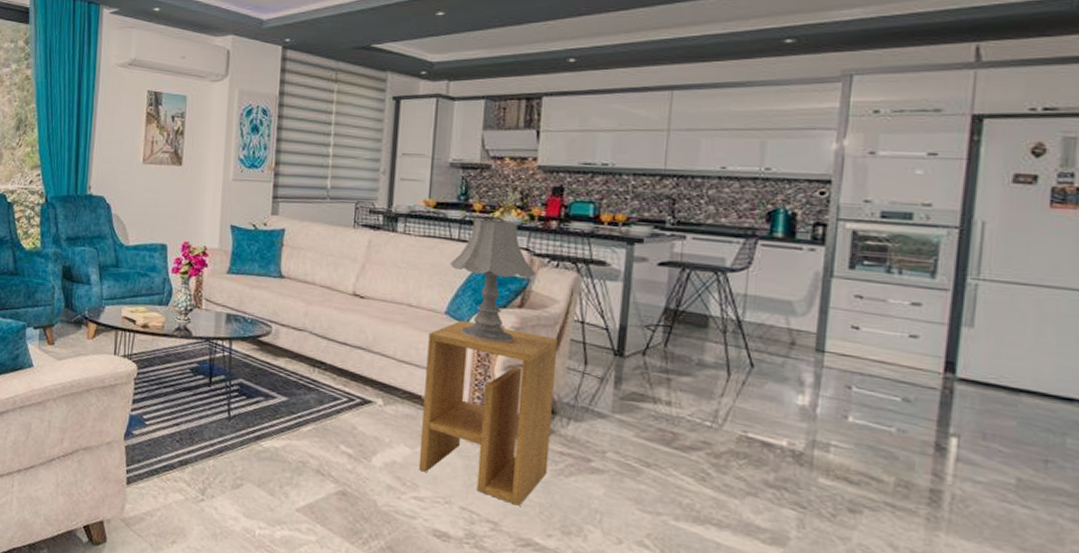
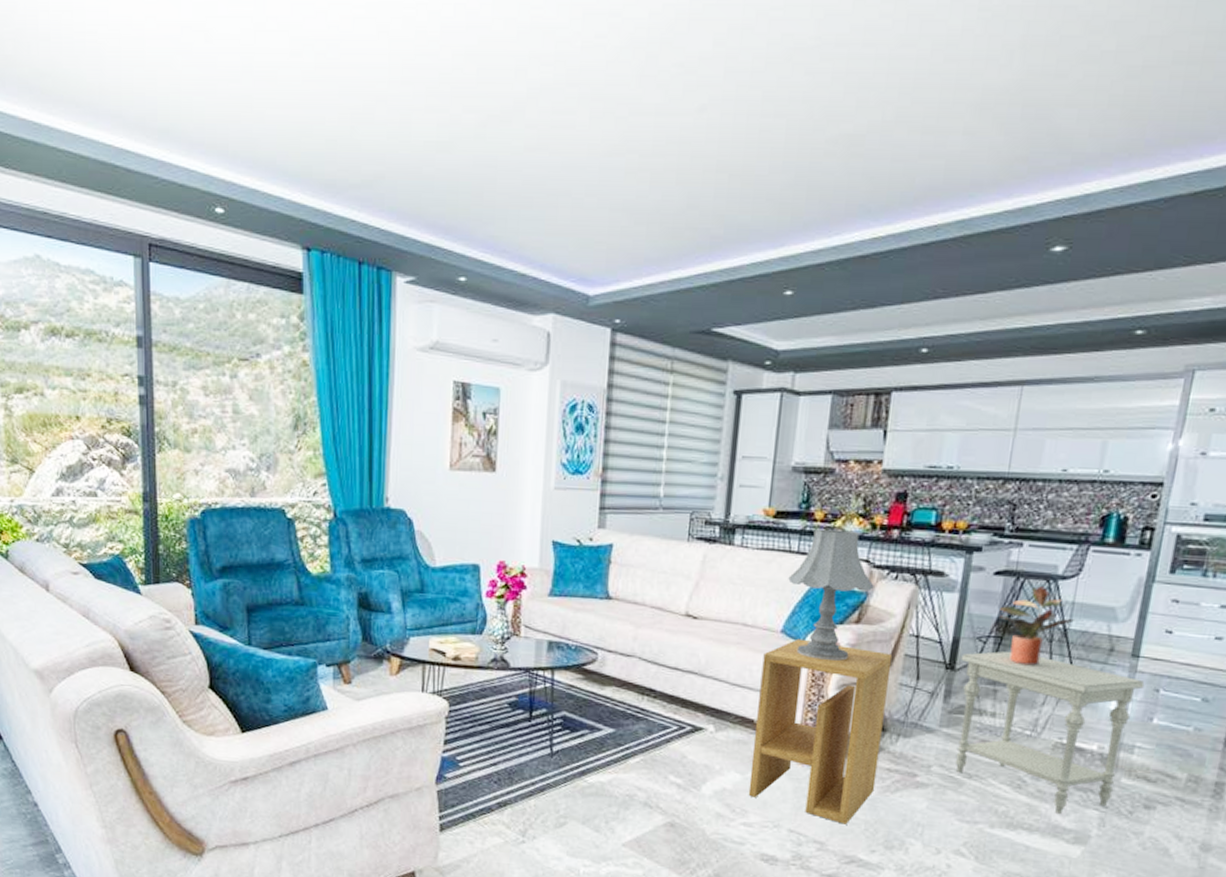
side table: none [629,340,834,512] -> present [955,651,1145,815]
potted plant: none [667,277,750,357] -> present [999,586,1076,666]

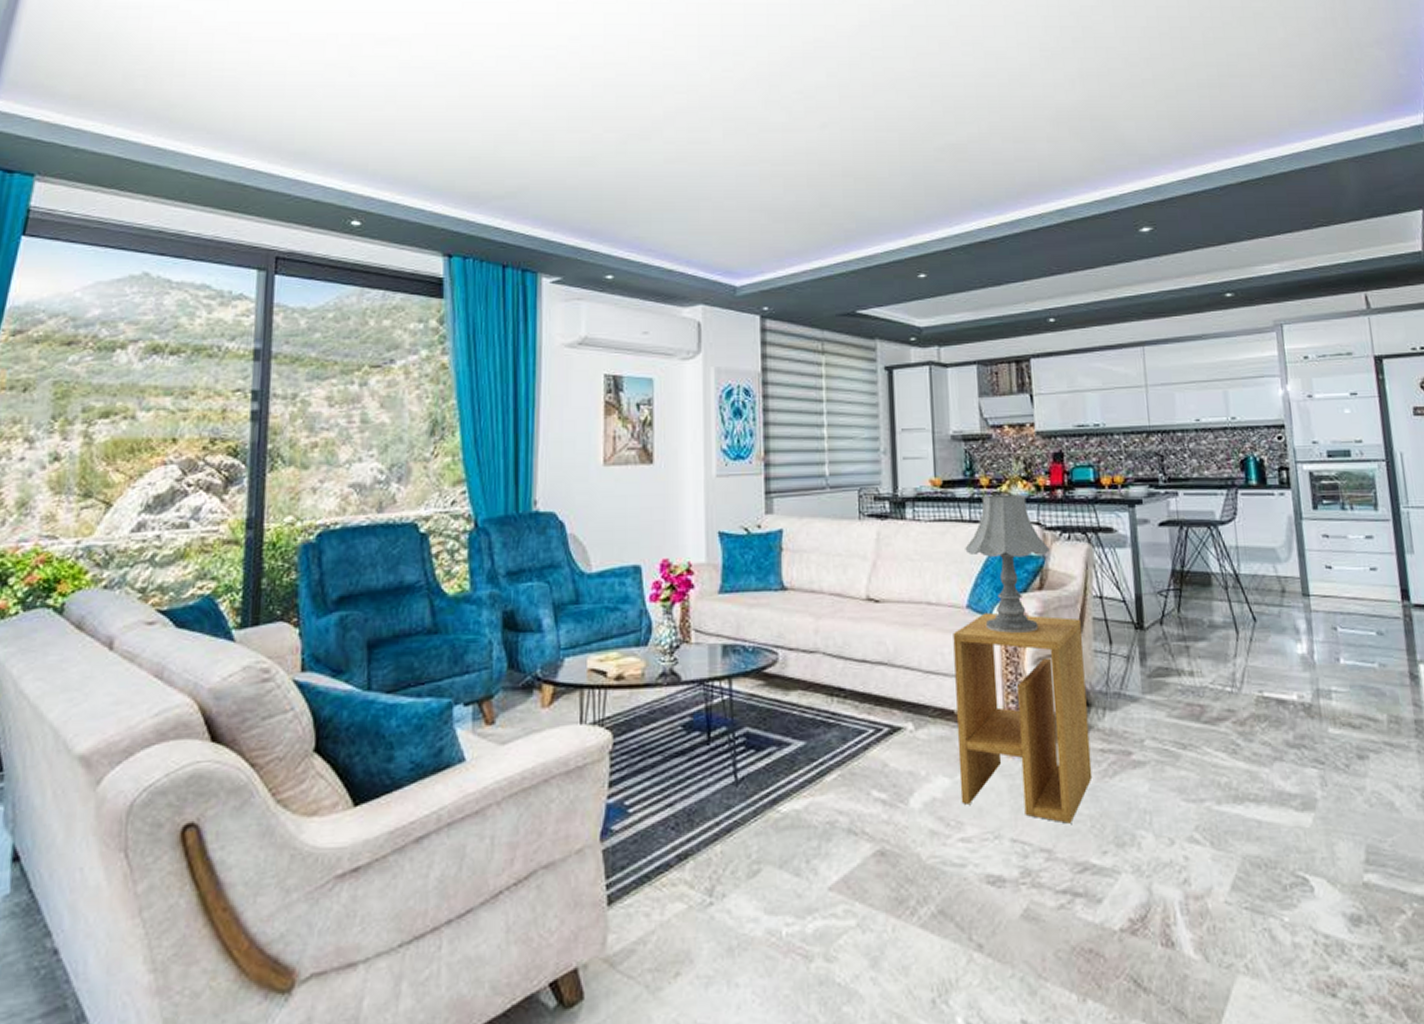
side table: present [955,651,1145,815] -> none [1147,603,1324,779]
potted plant: present [999,586,1076,666] -> none [1172,533,1243,617]

